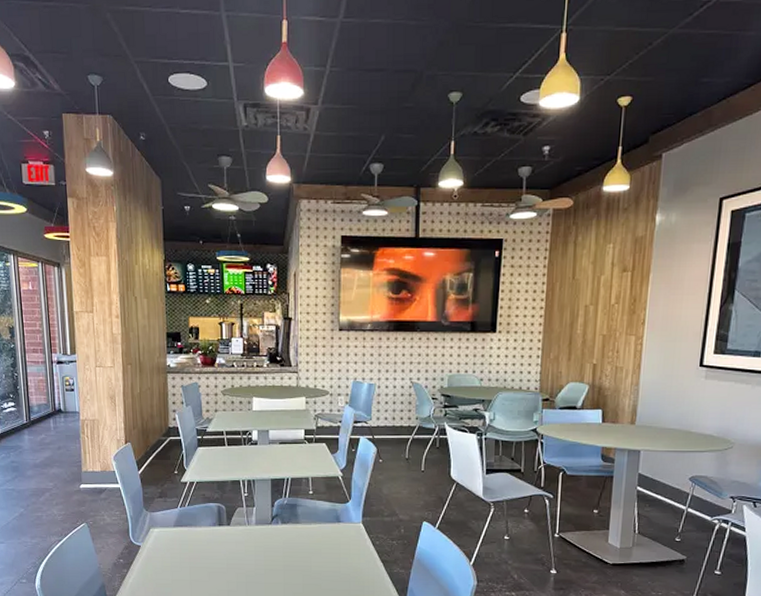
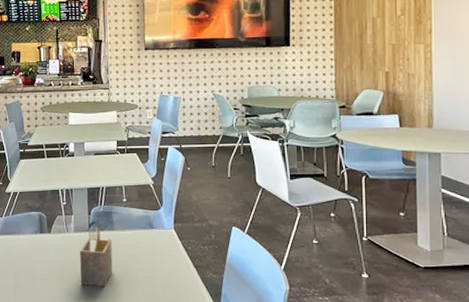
napkin holder: none [261,521,296,581] -> present [80,228,113,286]

